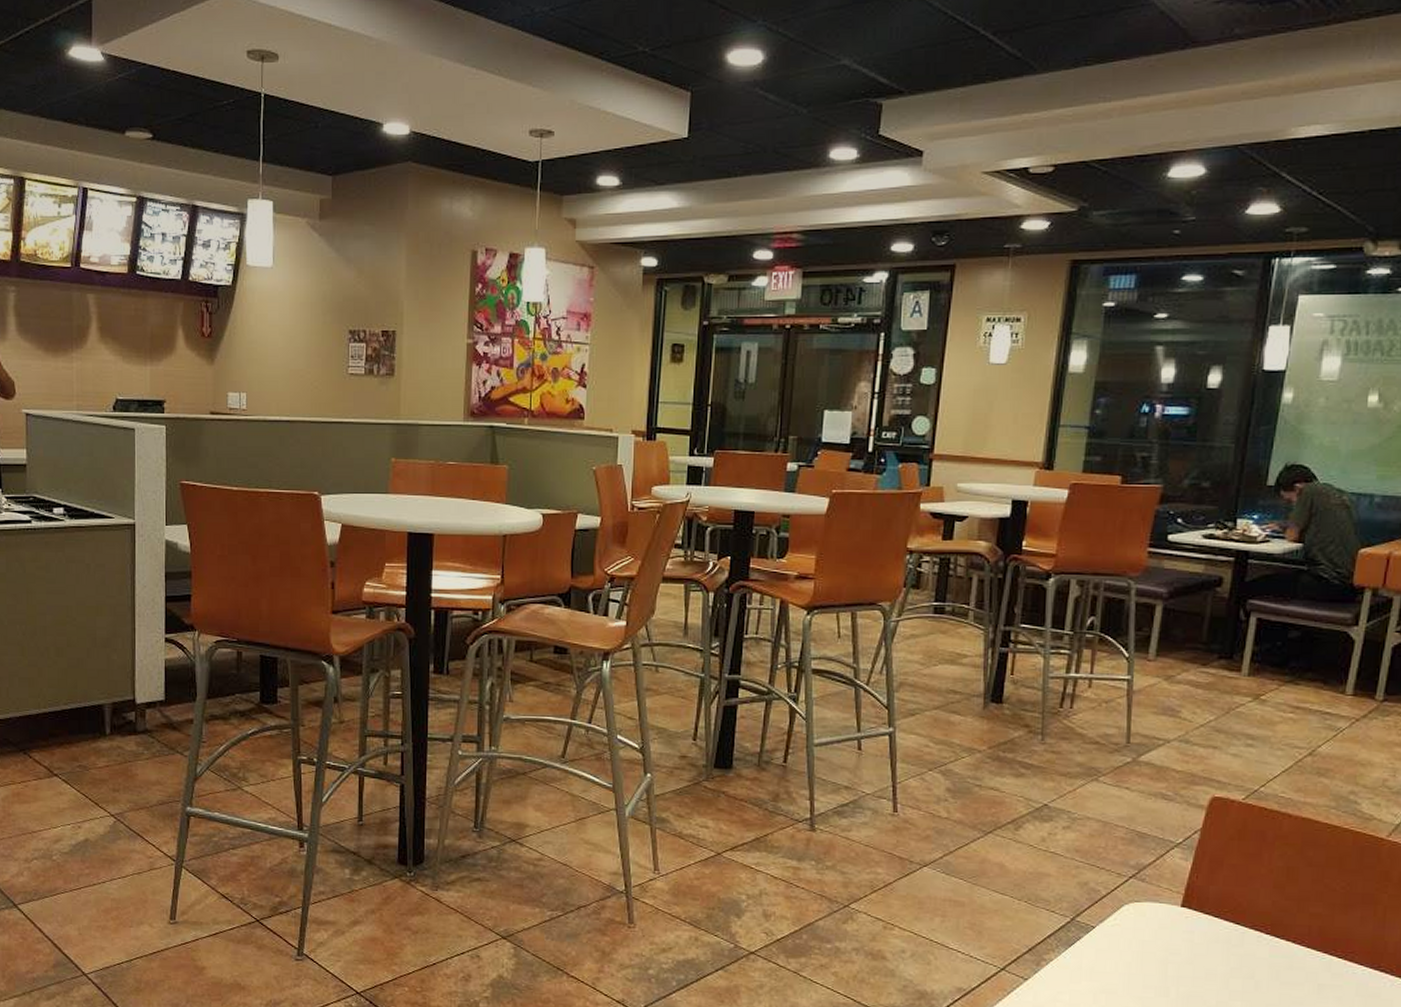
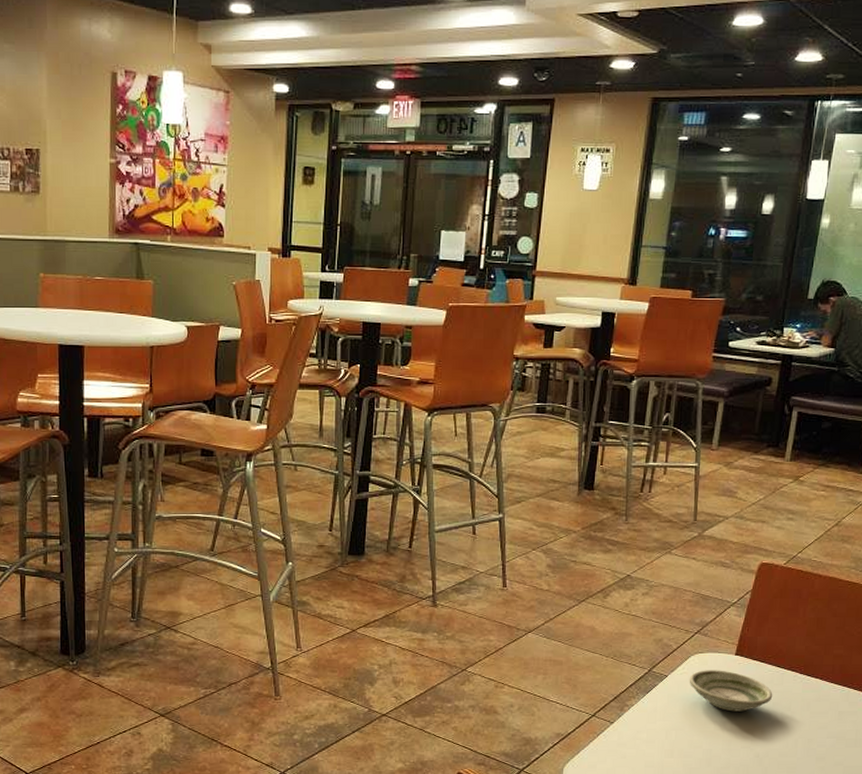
saucer: none [1122,922,1231,976] -> present [689,670,773,712]

